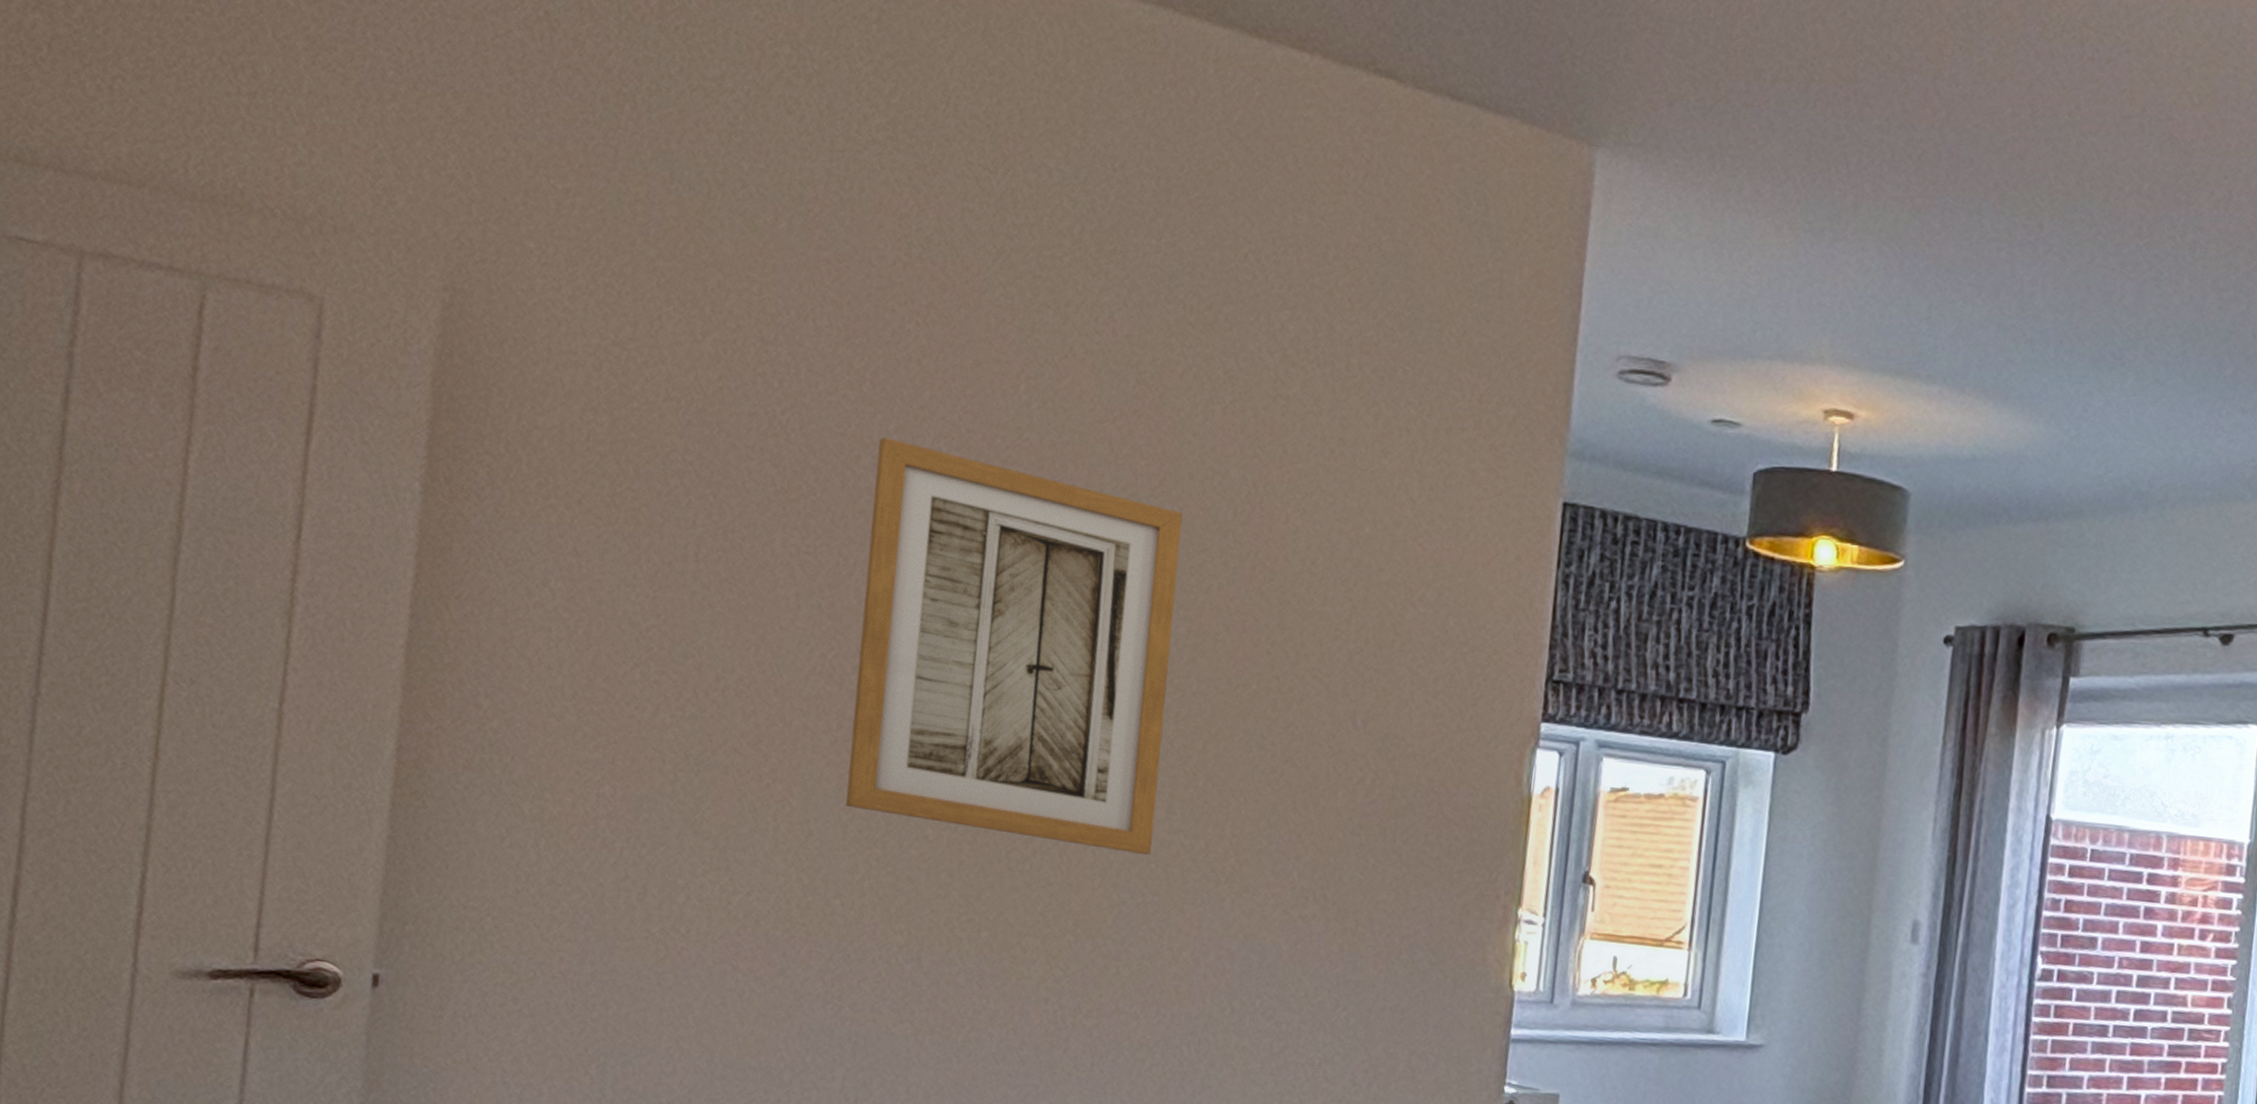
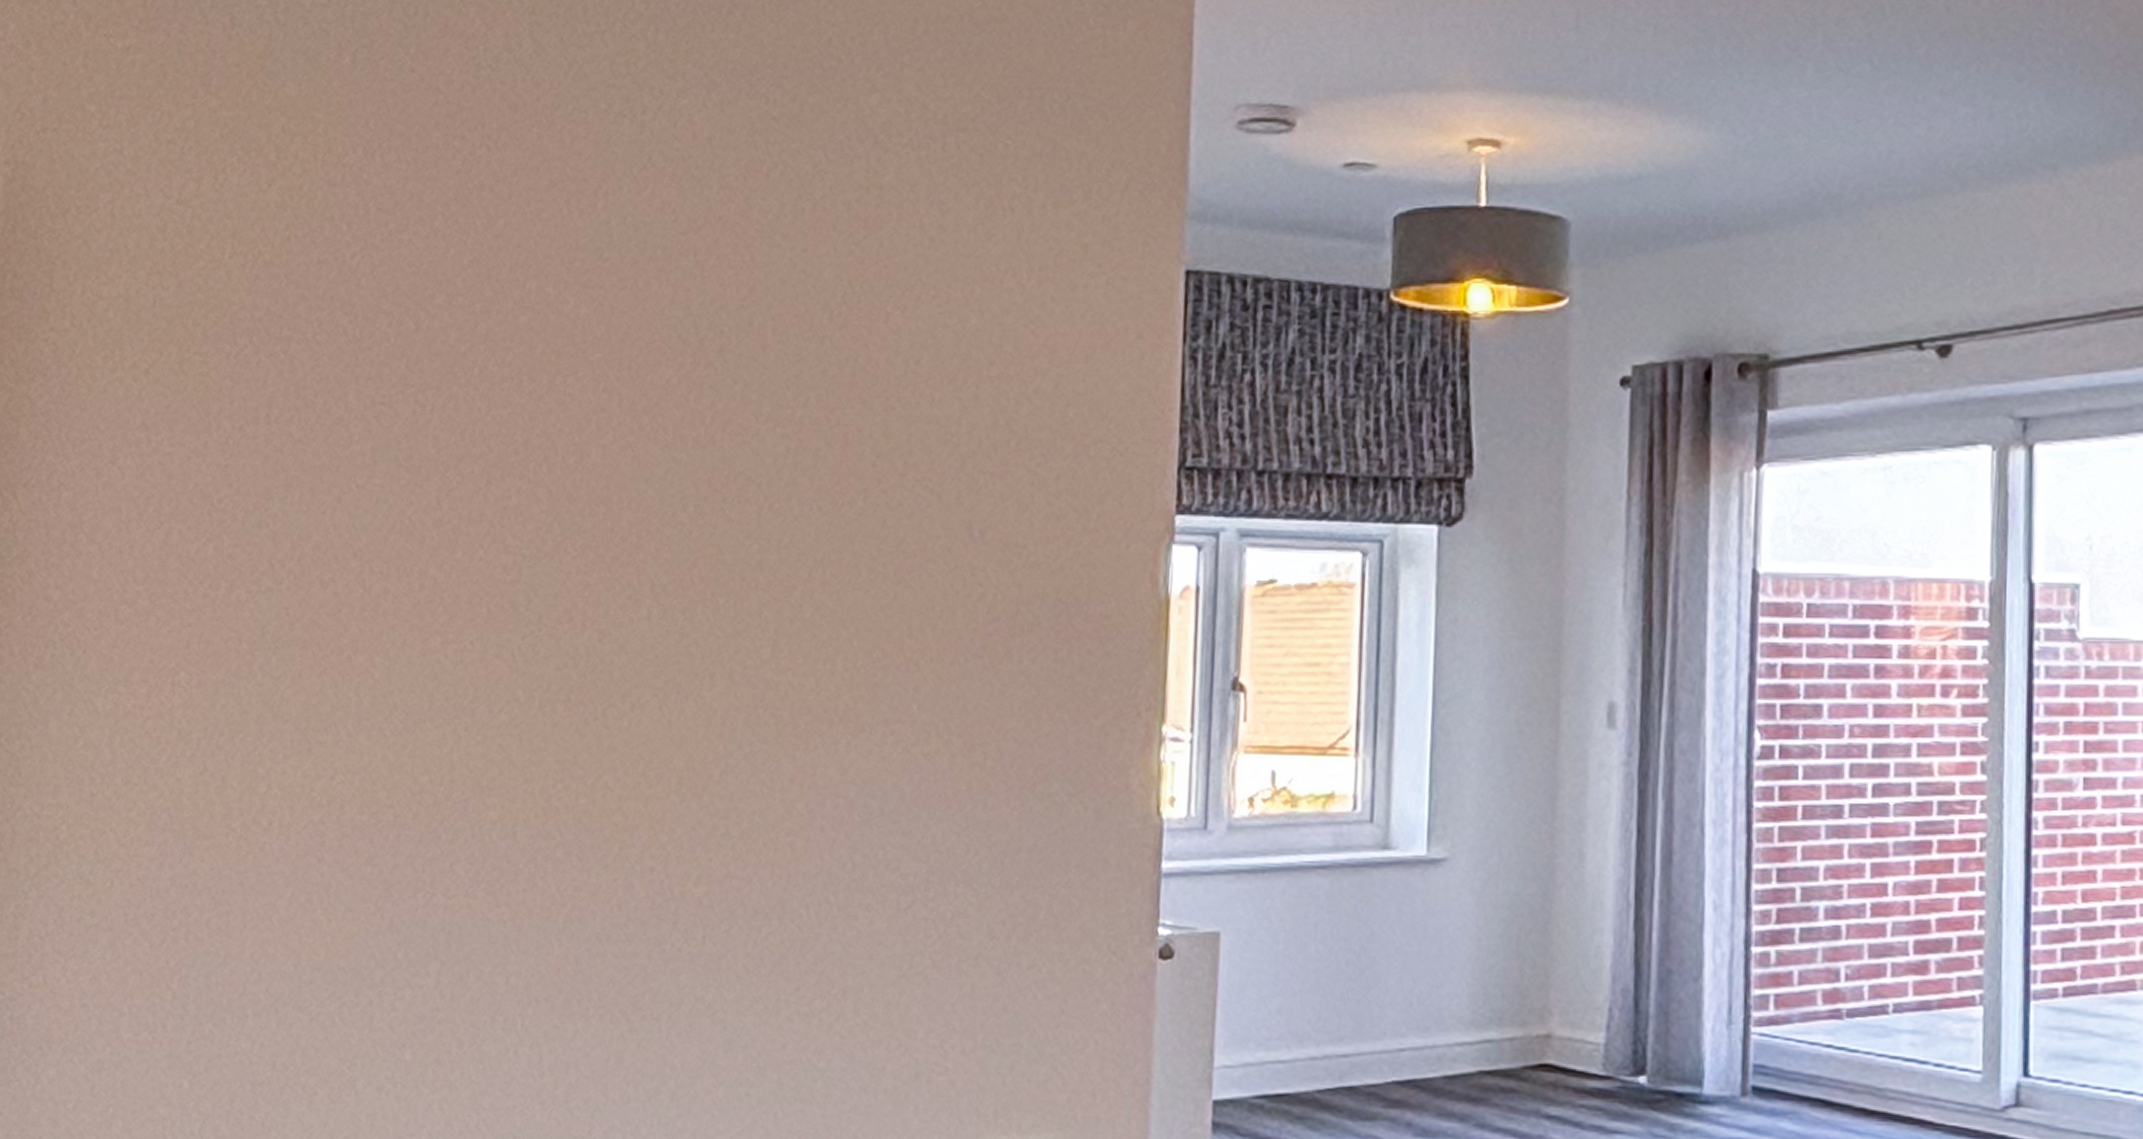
wall art: present [846,437,1183,855] -> none [431,273,775,699]

